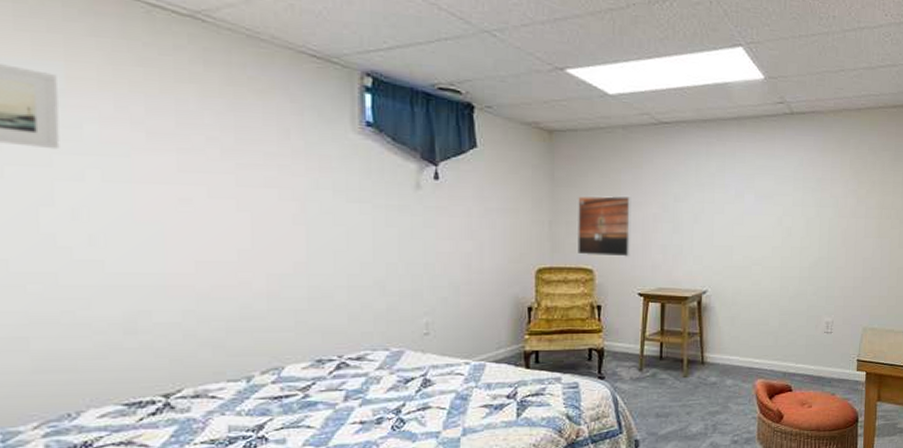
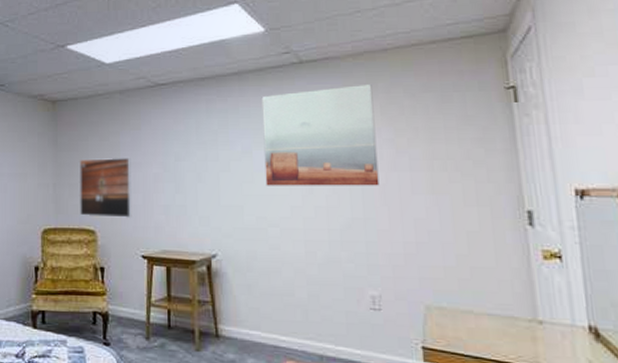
wall art: none [753,139,846,230] -> present [261,83,380,186]

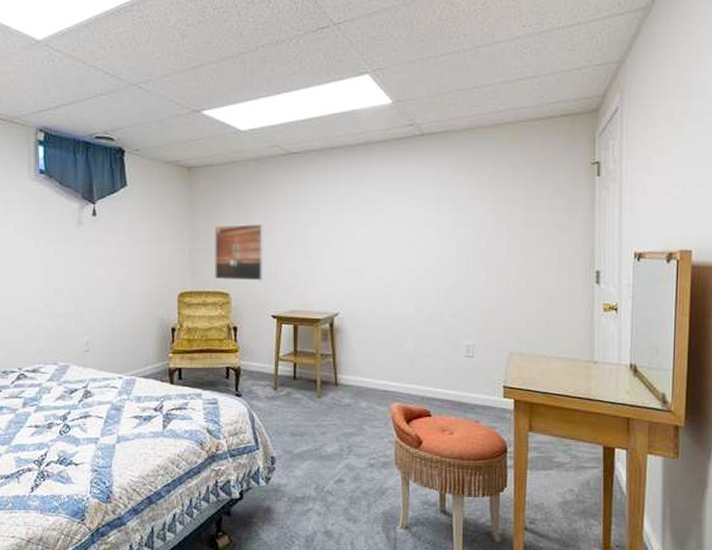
wall art: present [261,83,380,186] -> none [385,156,482,251]

